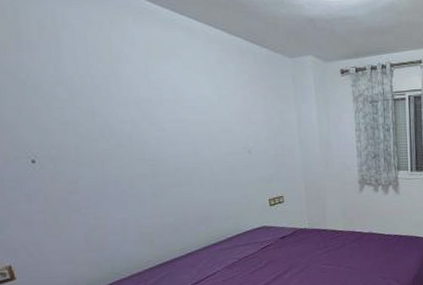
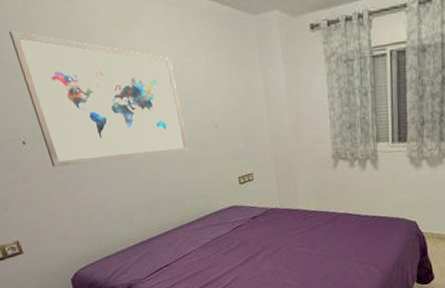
wall art: none [30,51,220,187] -> present [8,30,189,167]

